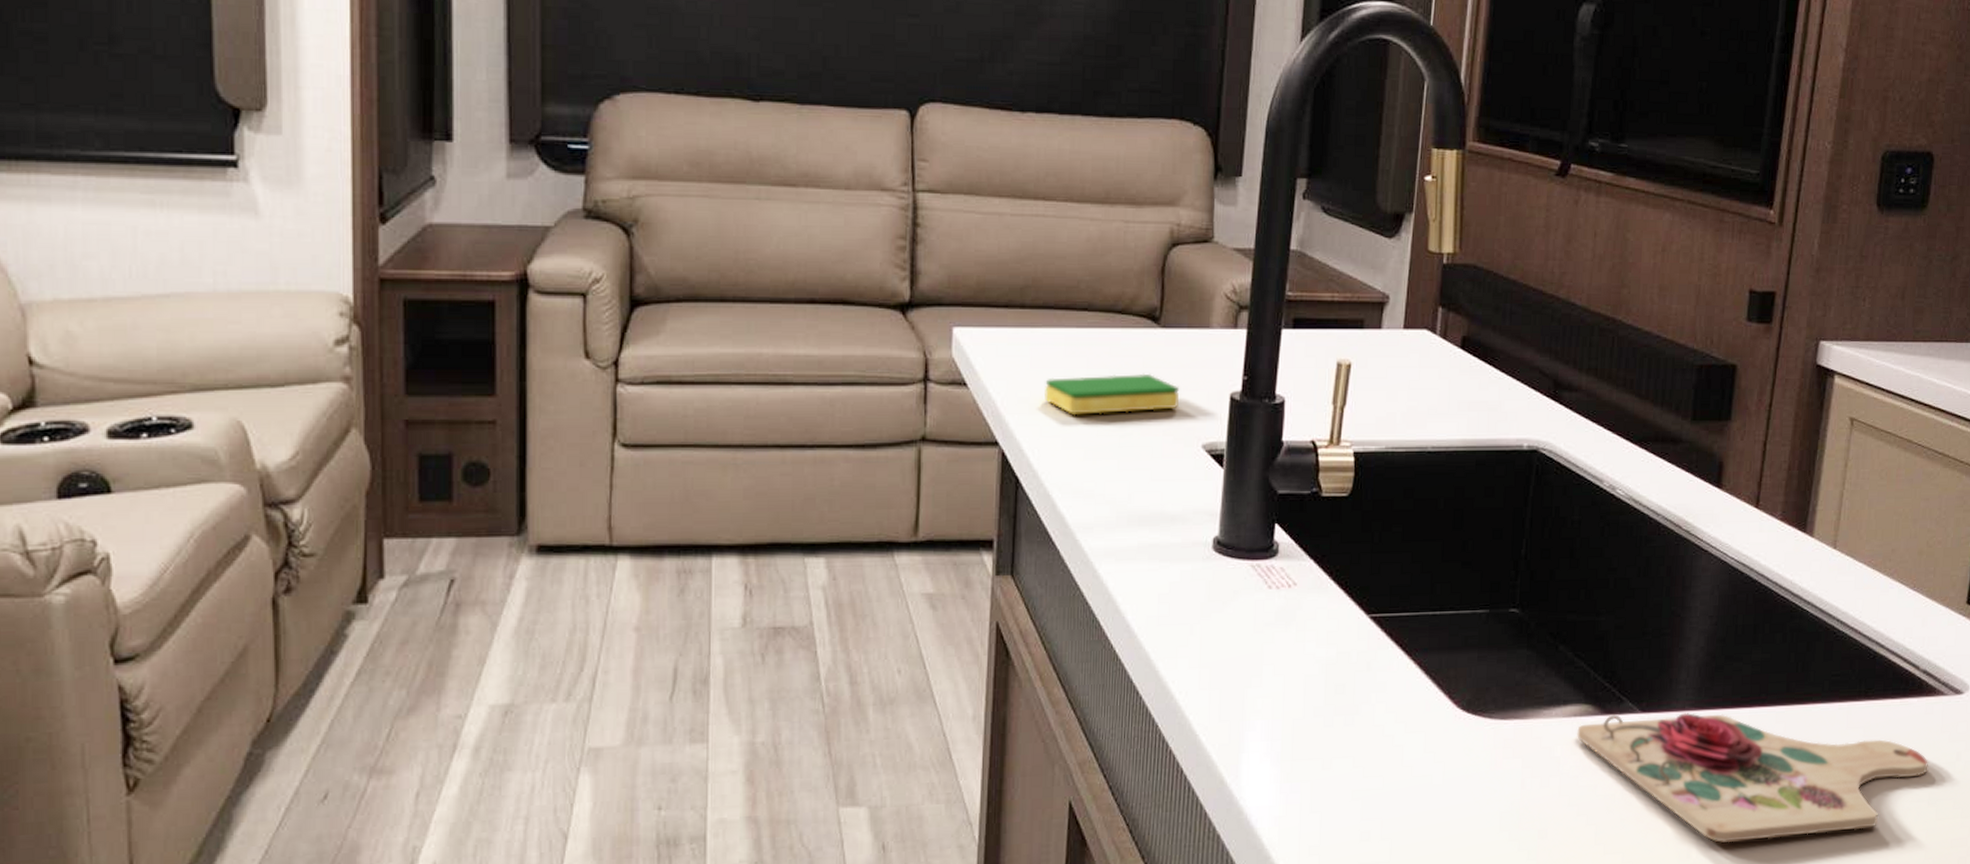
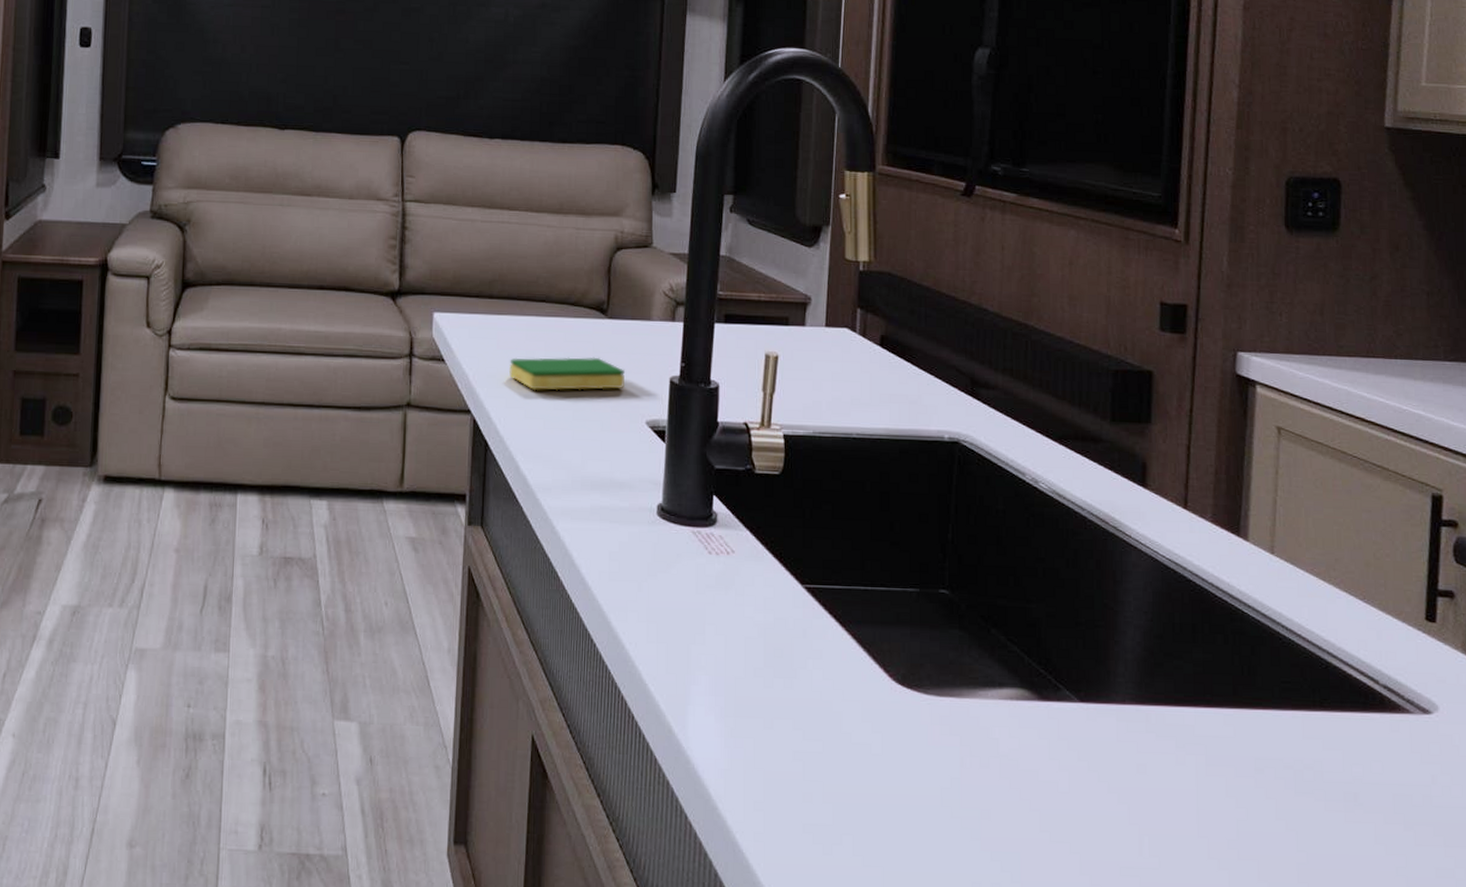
cutting board: present [1577,713,1928,843] -> none [1014,701,1400,847]

